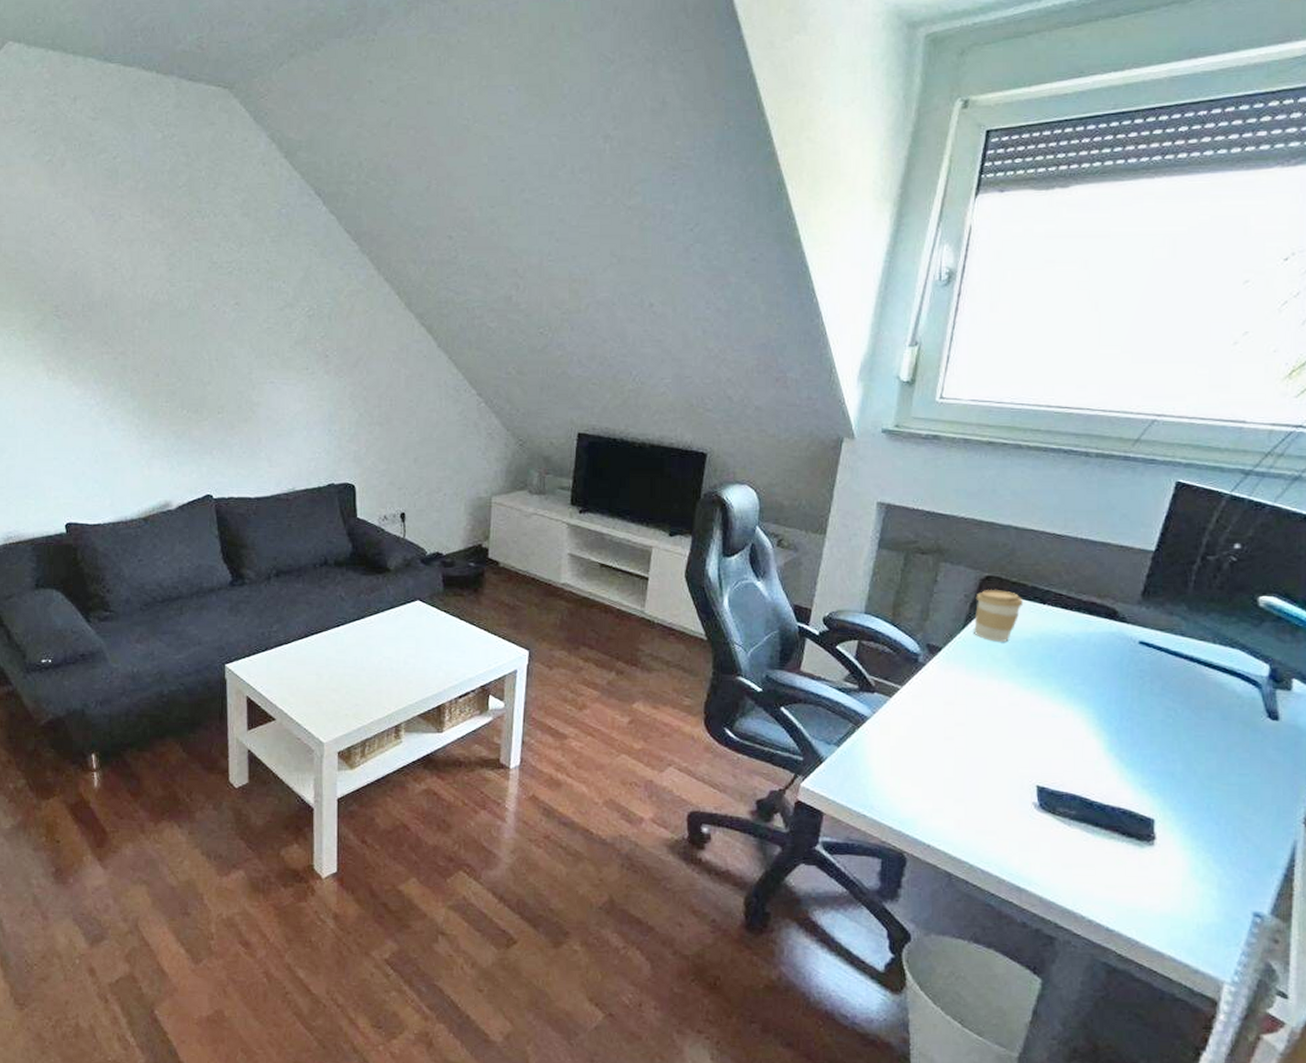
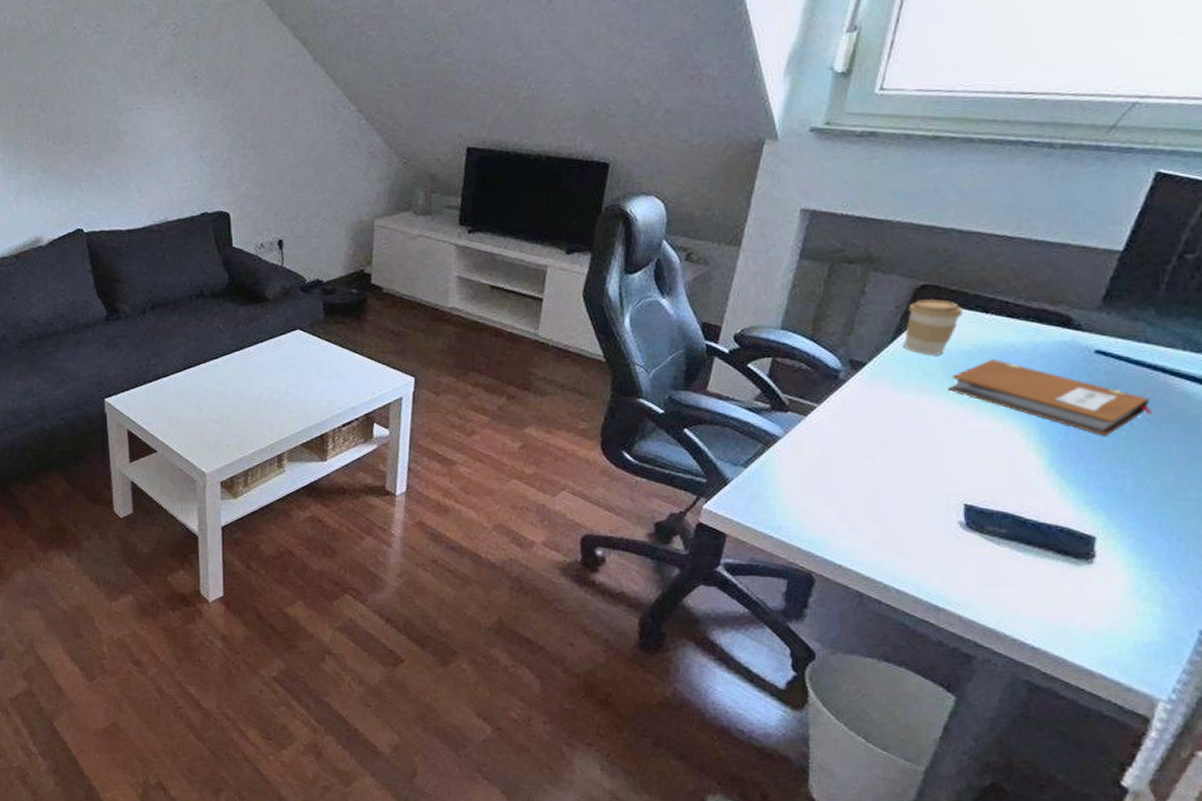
notebook: none [1015,646,1193,722] -> present [948,358,1153,436]

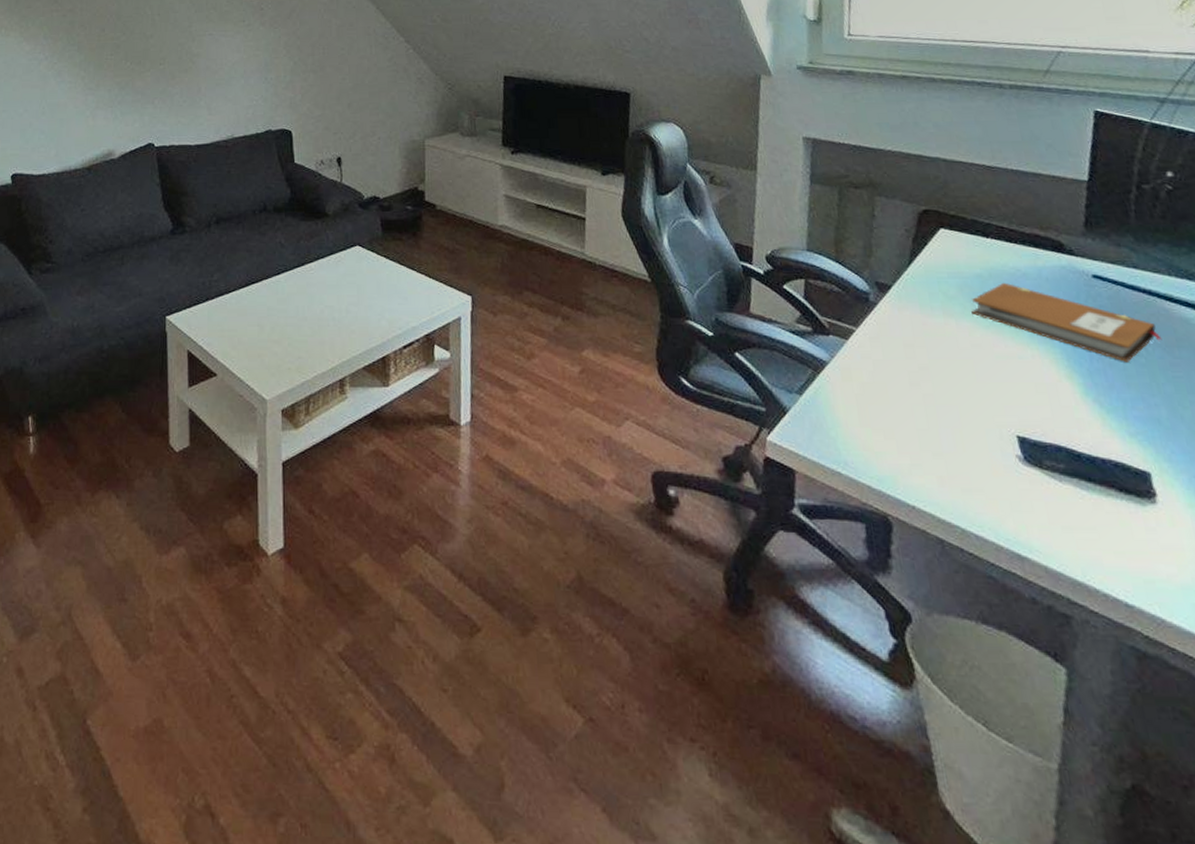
coffee cup: present [904,298,963,355] -> none [916,223,966,278]

